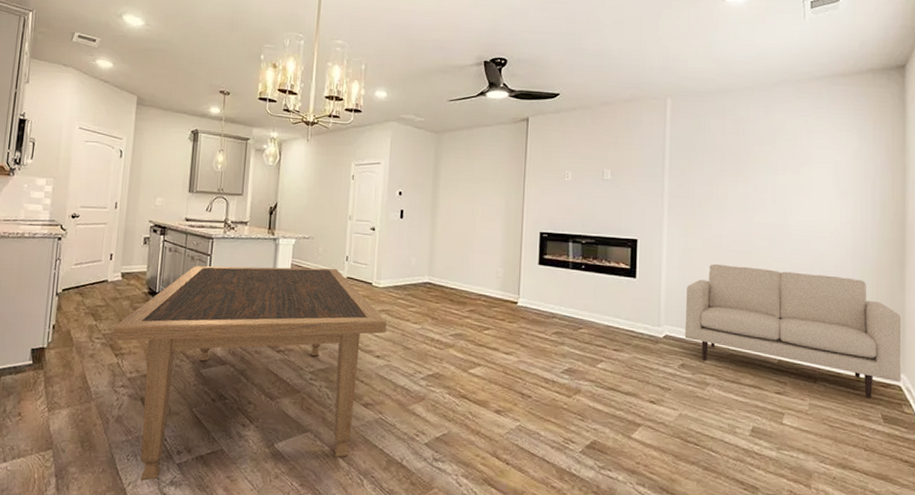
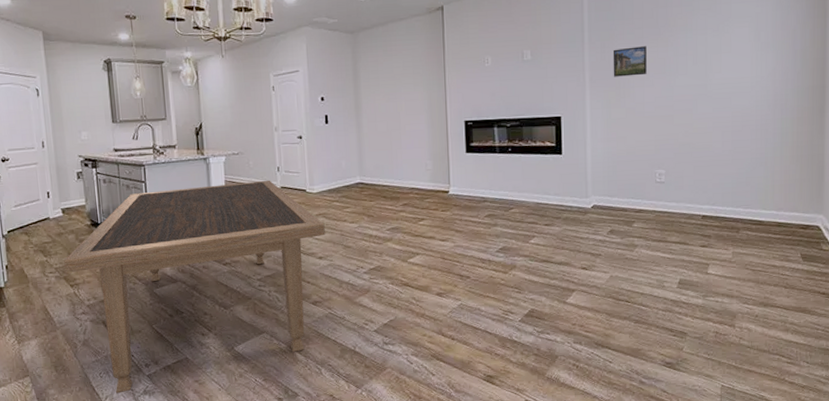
sofa: present [684,263,902,398] -> none [611,129,820,241]
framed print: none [692,178,726,208] -> present [613,46,647,77]

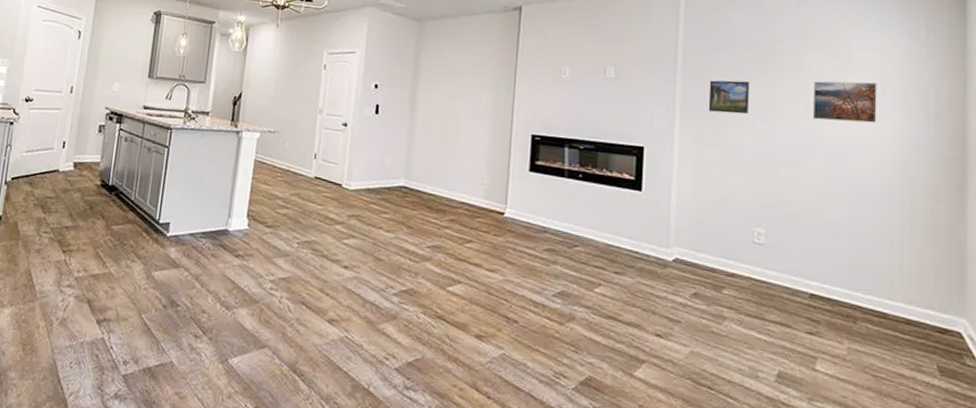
dining table: present [64,180,325,394] -> none [61,158,357,392]
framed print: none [700,31,753,71] -> present [812,81,877,123]

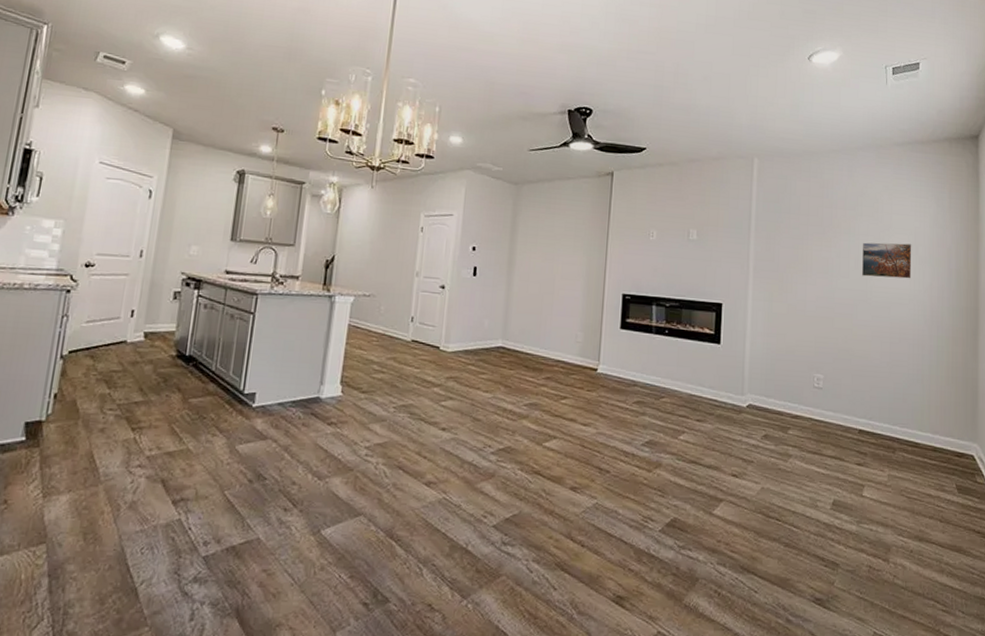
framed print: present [708,80,749,114] -> none [777,242,811,272]

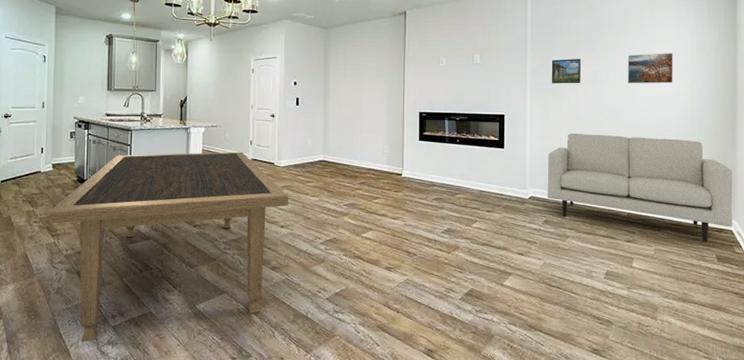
dining table: none [129,325,455,578] -> present [48,151,288,342]
sofa: none [767,330,975,468] -> present [547,133,733,242]
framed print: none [777,242,811,272] -> present [551,59,581,84]

